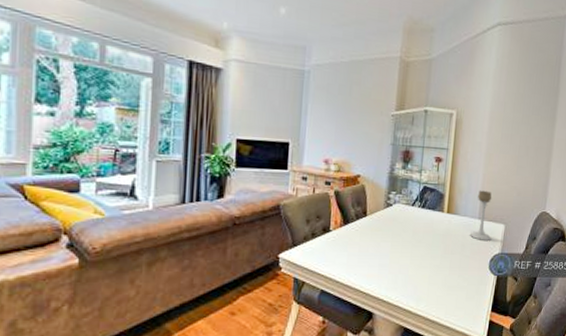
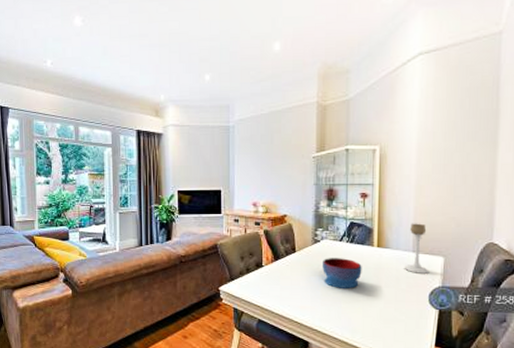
bowl: none [393,223,432,255] -> present [323,258,362,289]

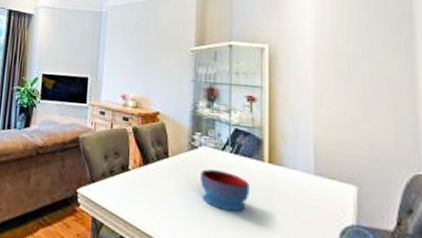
candle holder: present [405,223,430,274] -> none [305,138,338,206]

